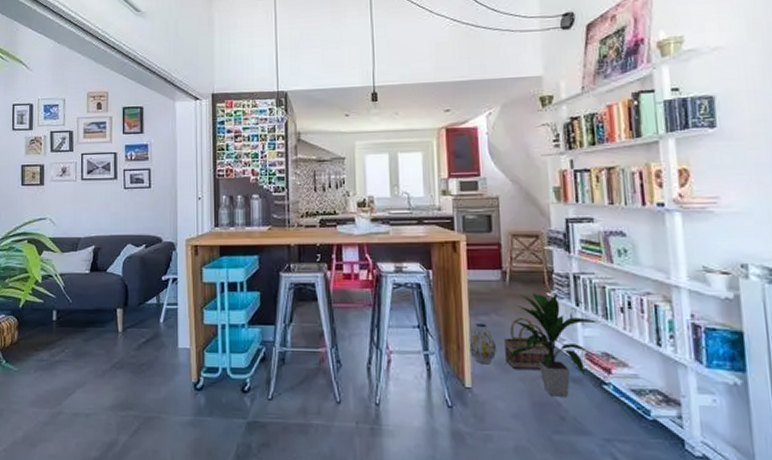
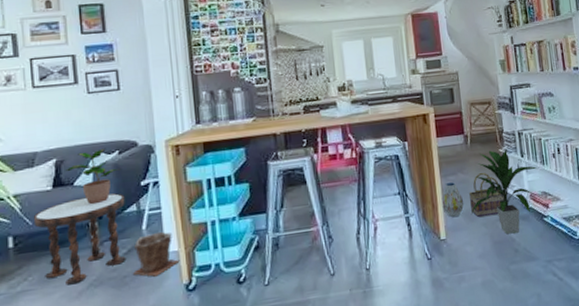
side table: none [73,284,147,363] -> present [33,193,127,285]
potted plant: none [101,241,146,292] -> present [65,148,121,205]
plant pot: none [148,327,191,370] -> present [132,231,180,277]

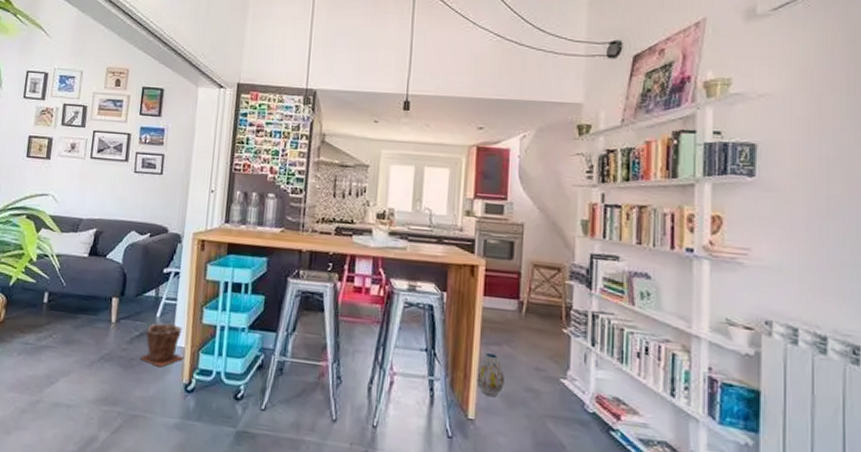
side table: present [33,193,127,285] -> none [66,271,147,353]
potted plant: present [65,148,121,205] -> none [102,227,149,281]
basket: present [468,172,506,218] -> none [512,351,563,409]
indoor plant: present [471,148,538,235] -> none [513,327,613,440]

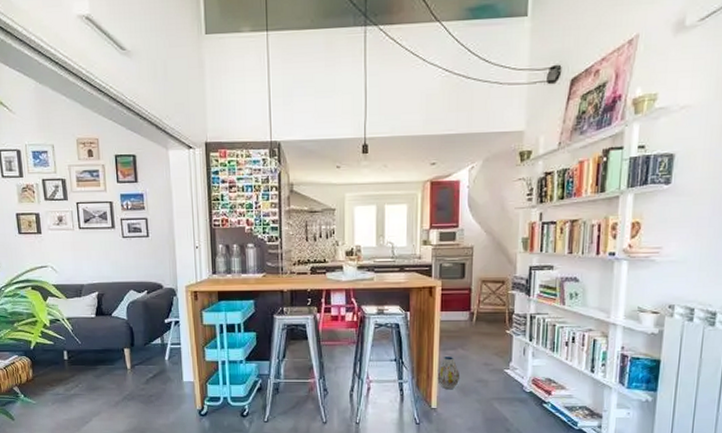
plant pot: present [139,322,184,368] -> none [157,363,195,399]

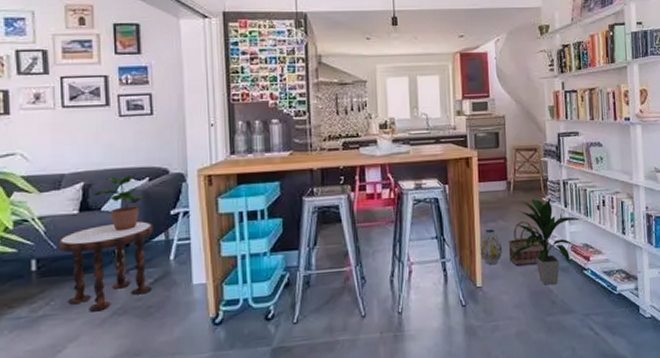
side table: none [81,327,152,395] -> present [58,221,153,312]
potted plant: none [105,287,149,334] -> present [93,174,151,232]
basket: none [466,350,507,394] -> present [508,220,547,267]
indoor plant: none [467,330,546,414] -> present [510,197,581,285]

